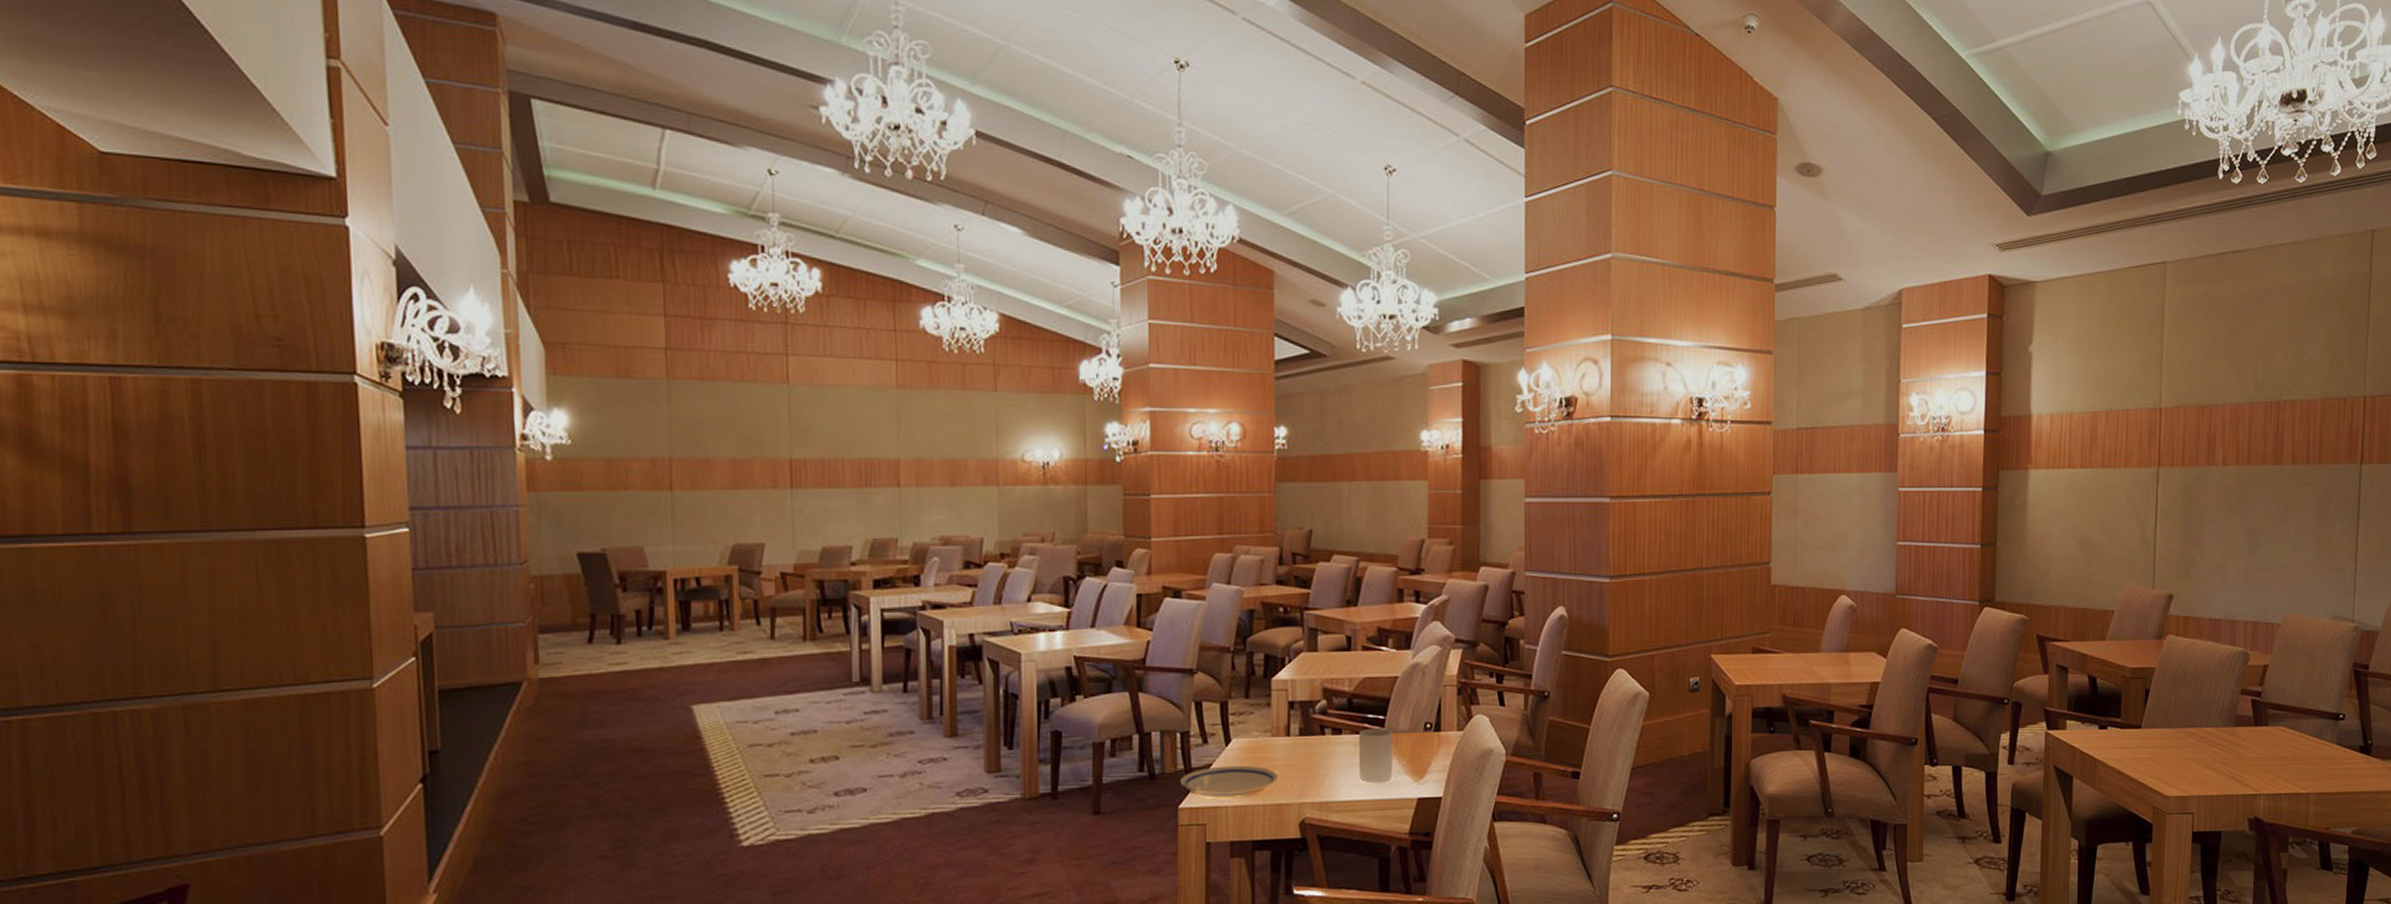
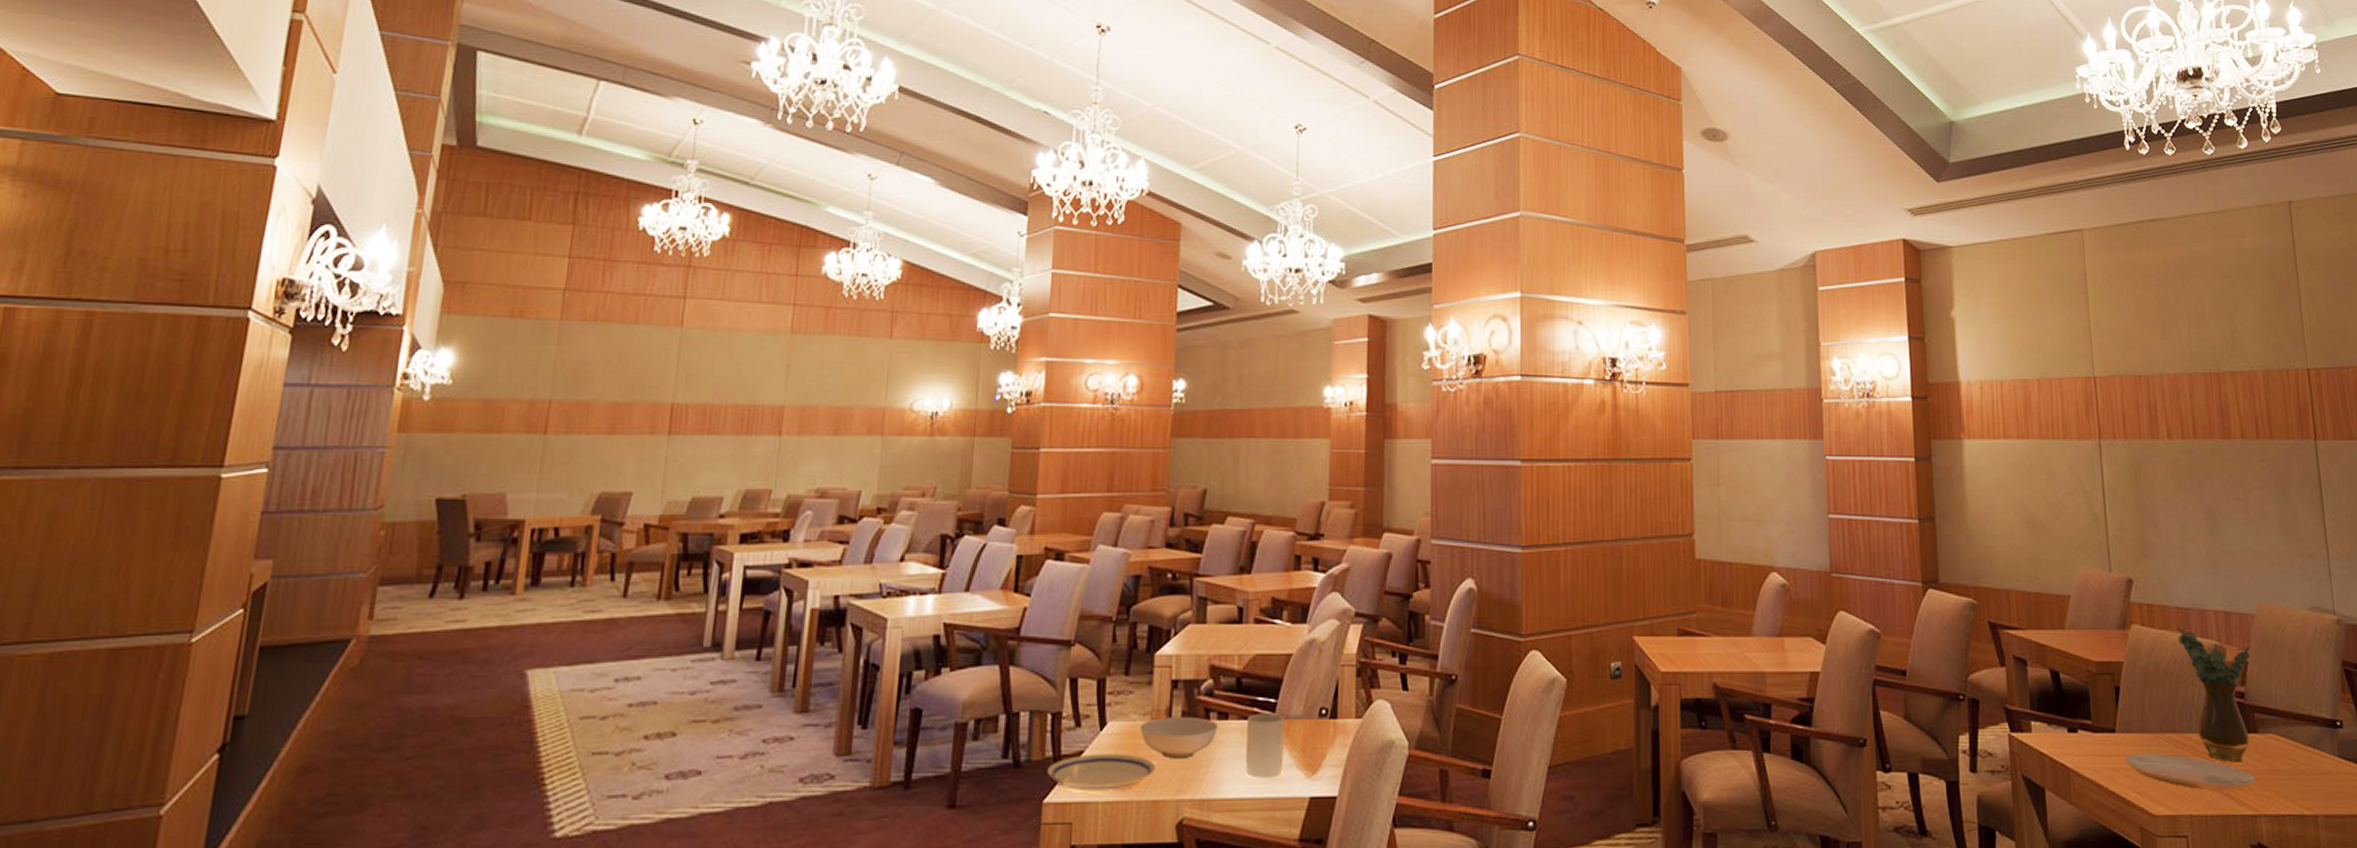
bowl: none [1261,732,1332,769] -> present [1139,716,1218,759]
plate: none [2146,745,2262,775] -> present [2125,753,2257,791]
vase: none [2208,637,2272,750] -> present [2177,628,2250,761]

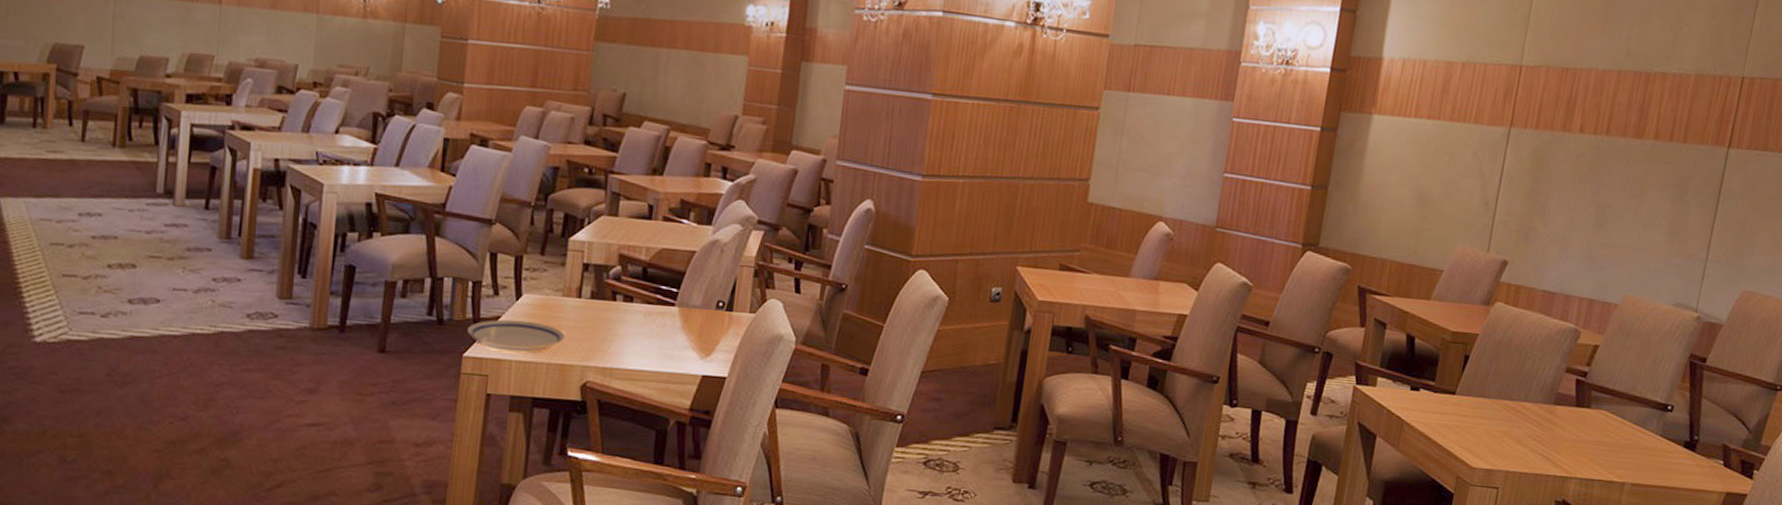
bowl: present [1139,716,1218,759] -> none [552,294,623,332]
cup: present [1246,713,1284,779] -> none [646,300,684,357]
plate: present [2125,753,2257,791] -> none [1457,414,1578,455]
vase: present [2177,628,2250,761] -> none [1533,309,1605,430]

